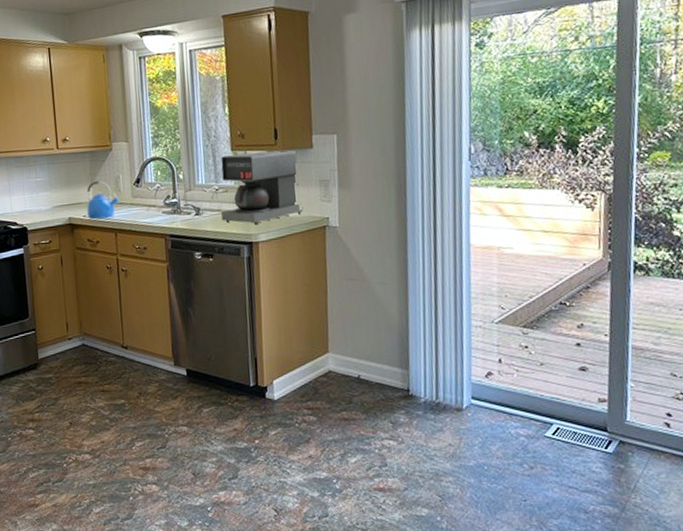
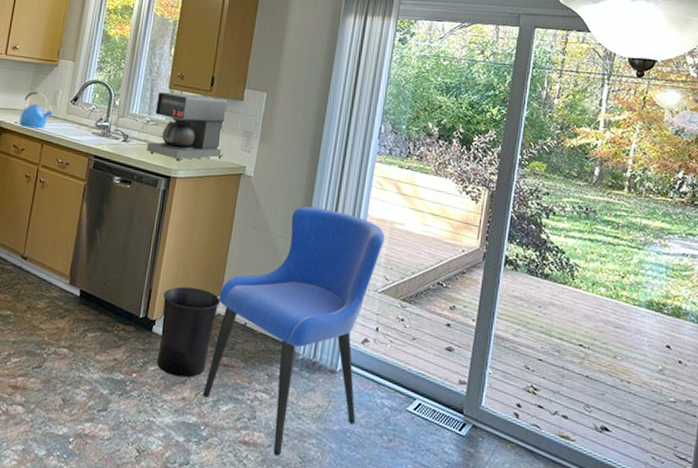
waste bin: none [270,349,329,437] -> present [156,286,220,378]
dining chair: none [326,246,494,498] -> present [203,206,385,456]

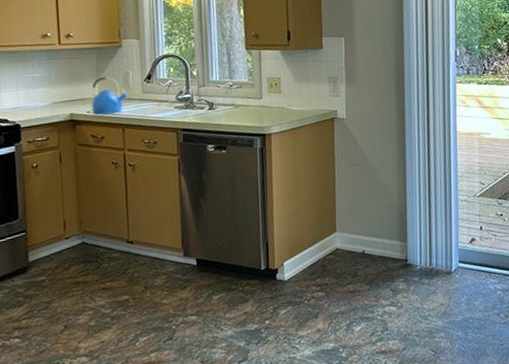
coffee maker: present [147,92,227,161] -> none [235,50,314,118]
waste bin: present [156,286,220,378] -> none [281,230,336,314]
dining chair: present [203,206,385,456] -> none [334,133,475,356]

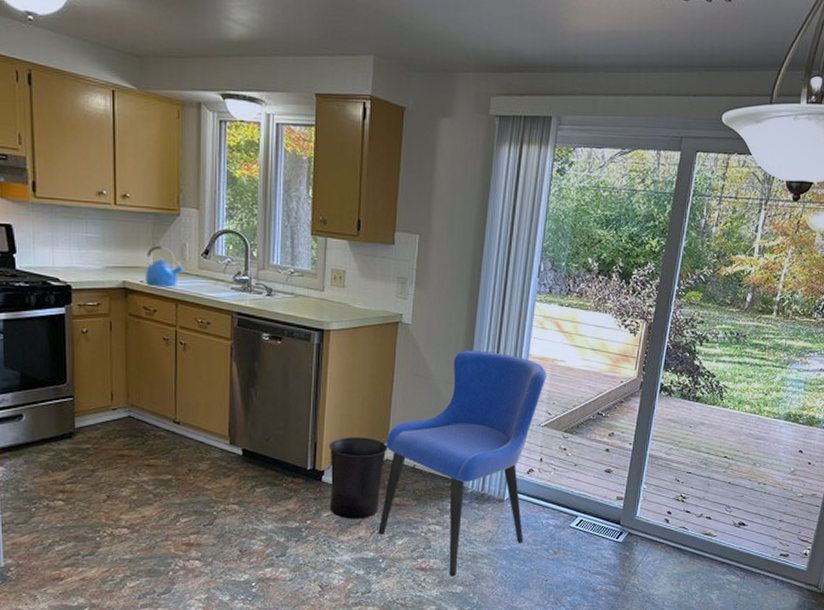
waste bin: none [281,230,336,314] -> present [329,437,387,519]
dining chair: none [334,133,475,356] -> present [378,350,546,577]

